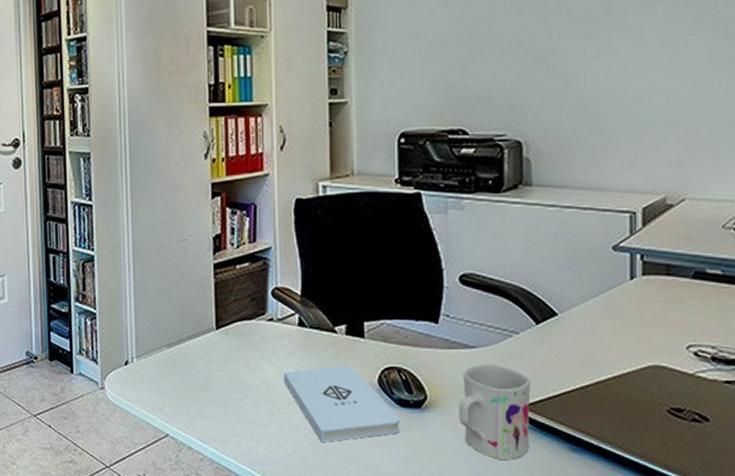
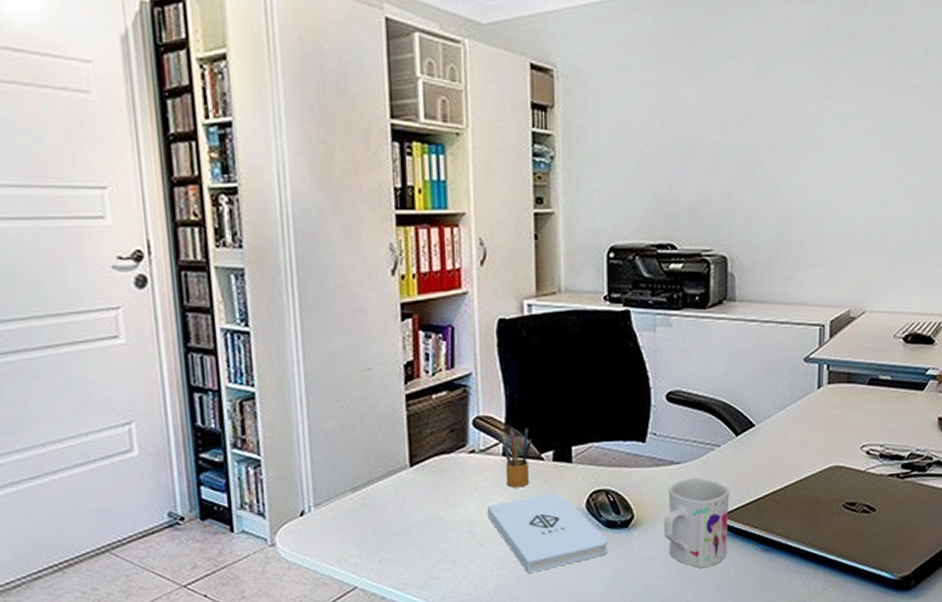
pencil box: none [298,299,326,358] -> present [503,427,532,488]

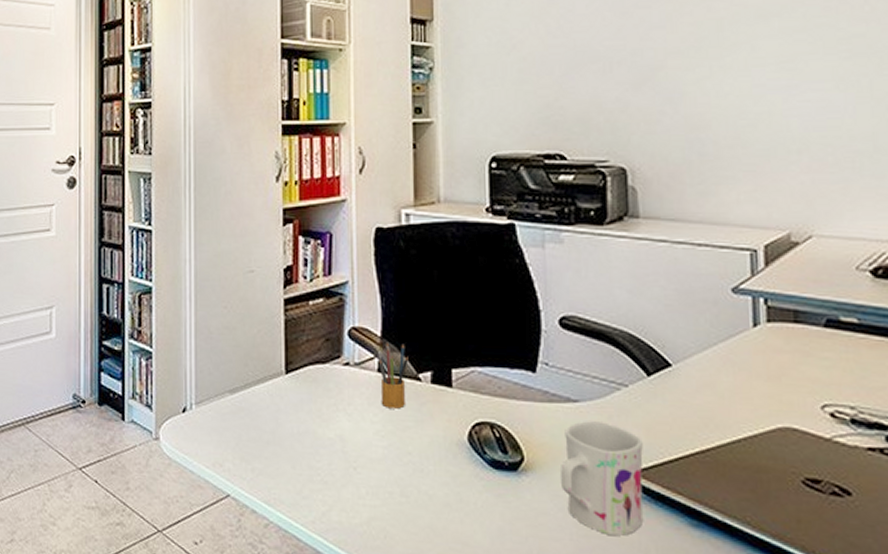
notepad: present [486,492,607,573] -> none [360,418,493,509]

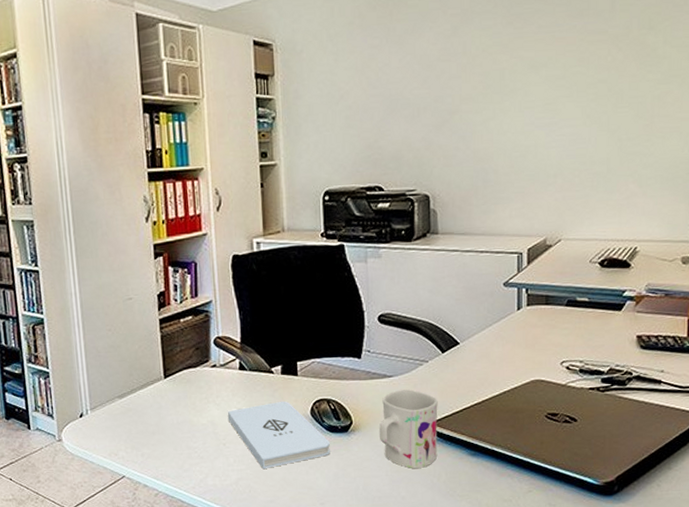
notepad: none [360,418,493,509] -> present [227,401,330,469]
pencil box: present [378,341,409,409] -> none [239,345,263,397]

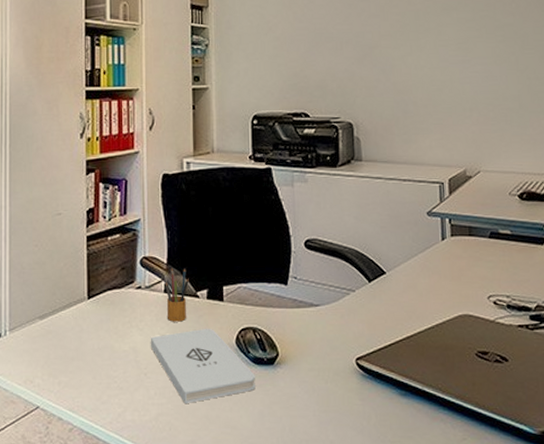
pencil box: none [239,345,263,397] -> present [165,267,189,322]
mug: present [379,389,438,468] -> none [306,320,367,408]

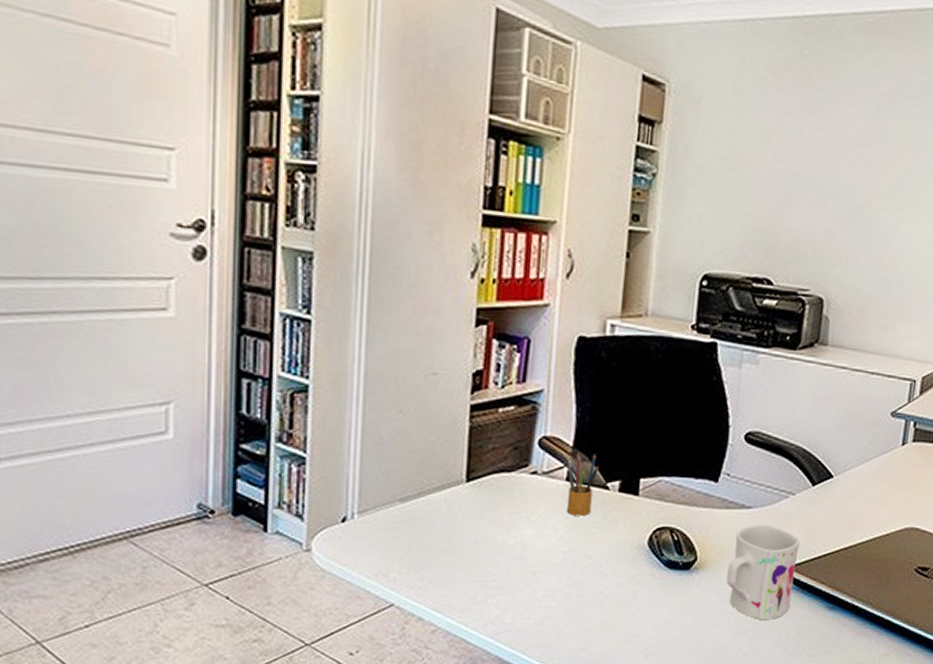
notepad: present [150,328,255,403] -> none [542,524,667,607]
mug: none [306,320,367,408] -> present [726,525,800,620]

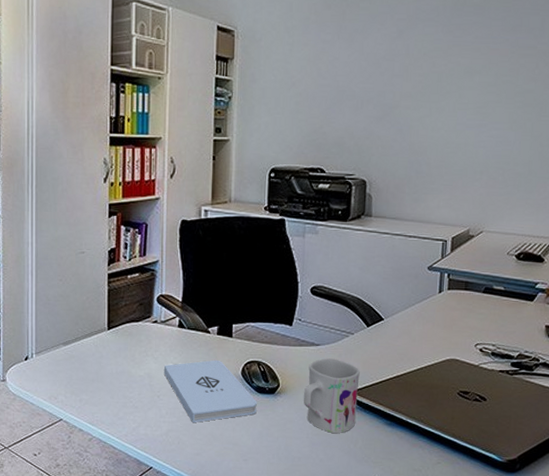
notepad: none [542,524,667,607] -> present [163,359,257,422]
pencil box: present [566,451,599,516] -> none [179,305,202,353]

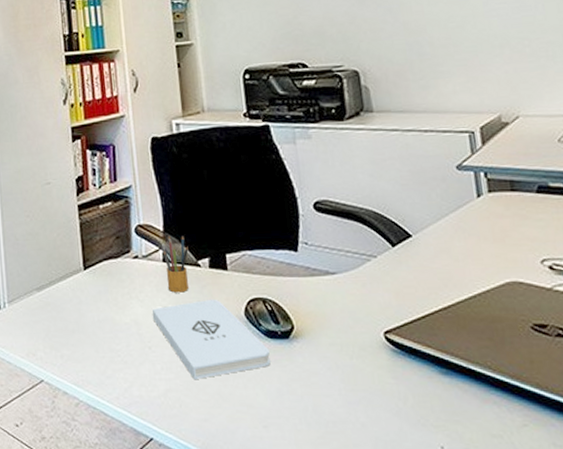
pencil box: none [179,305,202,353] -> present [162,235,189,293]
mug: present [304,358,360,433] -> none [326,289,401,387]

